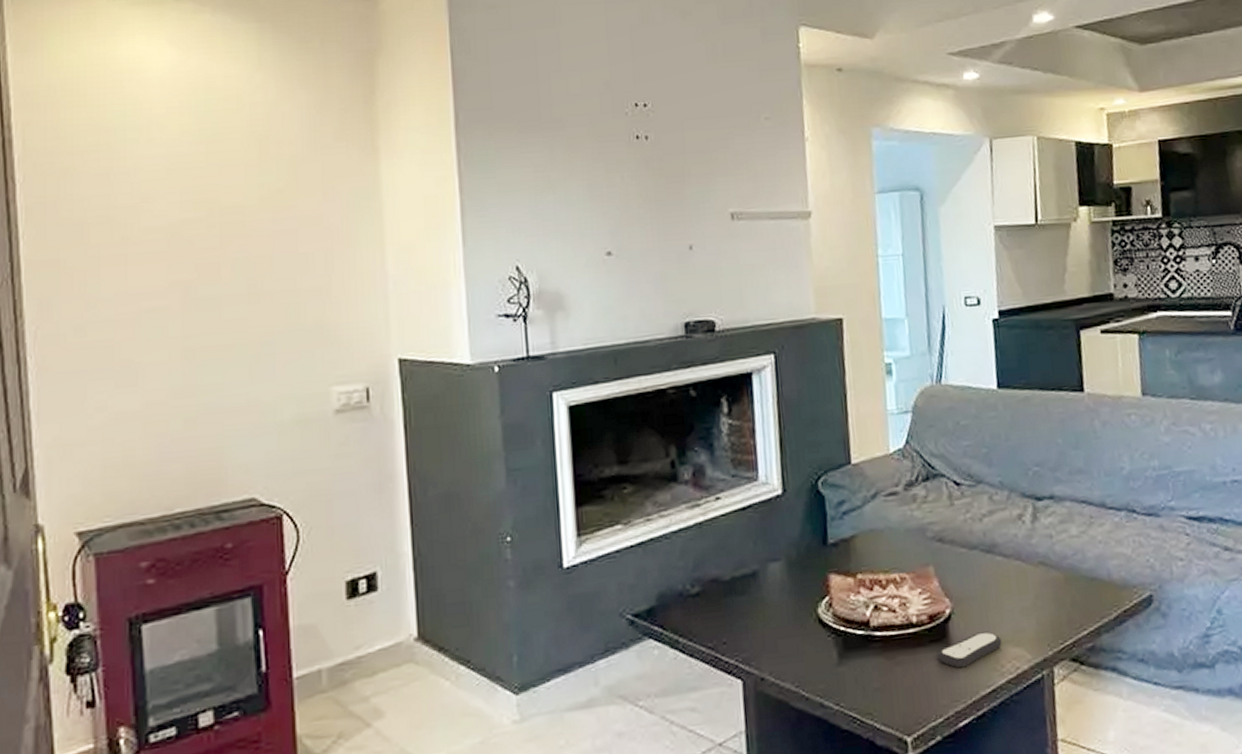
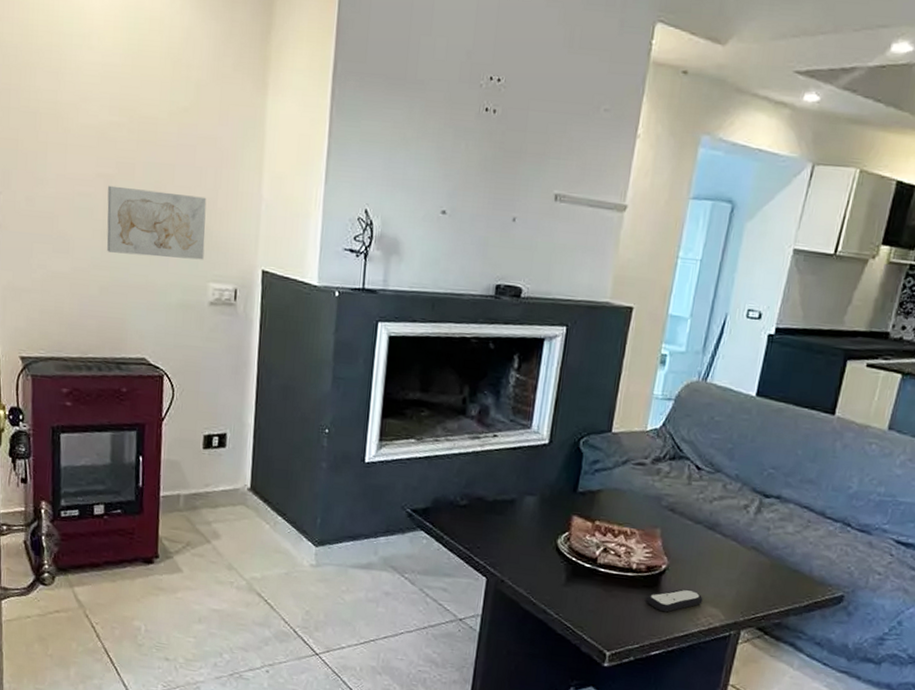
wall art: none [186,286,321,374] -> present [106,185,207,260]

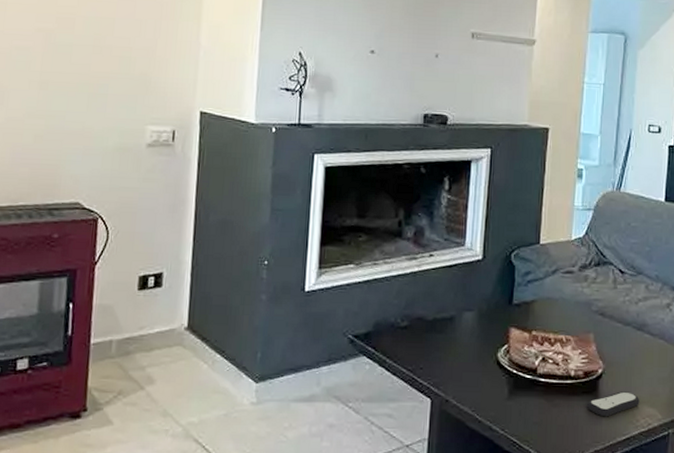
wall art: present [106,185,207,260] -> none [43,39,146,105]

